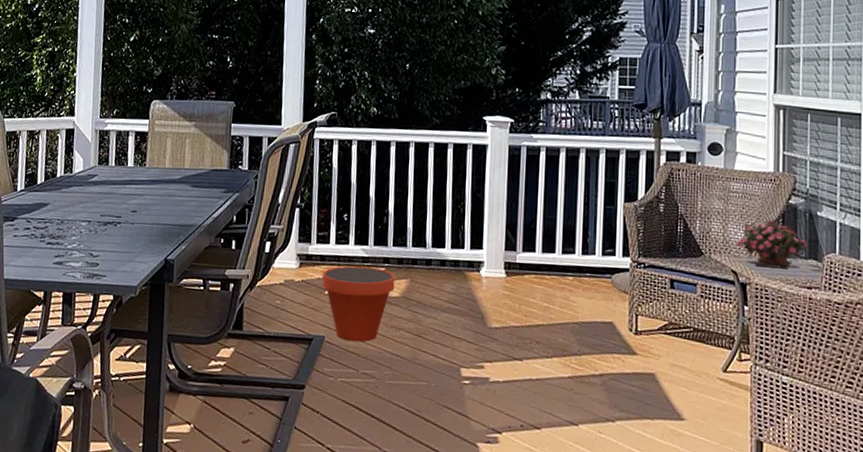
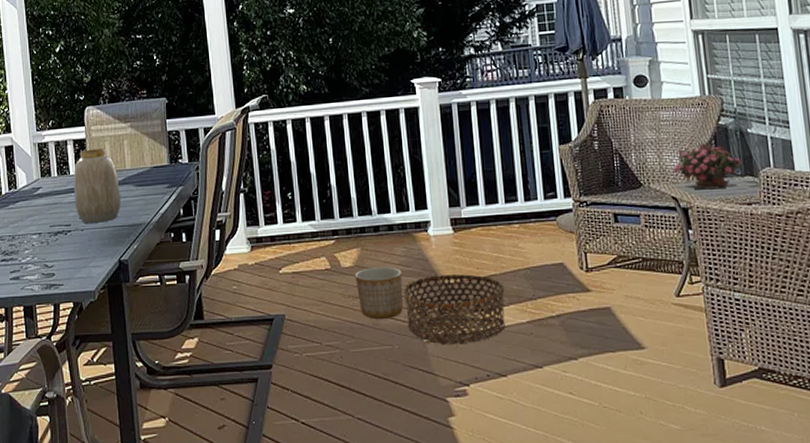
vase: none [128,143,176,219] -> present [74,148,121,223]
flowerpot: present [322,265,396,342] -> none [274,241,347,316]
planter: none [400,300,448,355] -> present [355,267,403,319]
basket: none [447,317,551,391] -> present [403,274,505,345]

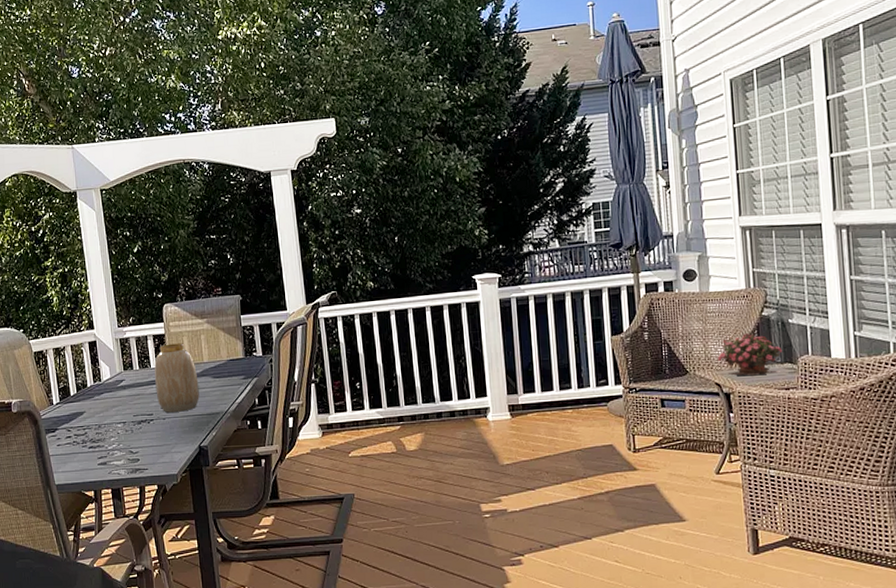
planter: present [355,267,403,319] -> none [419,450,464,497]
basket: present [403,274,505,345] -> none [464,455,558,520]

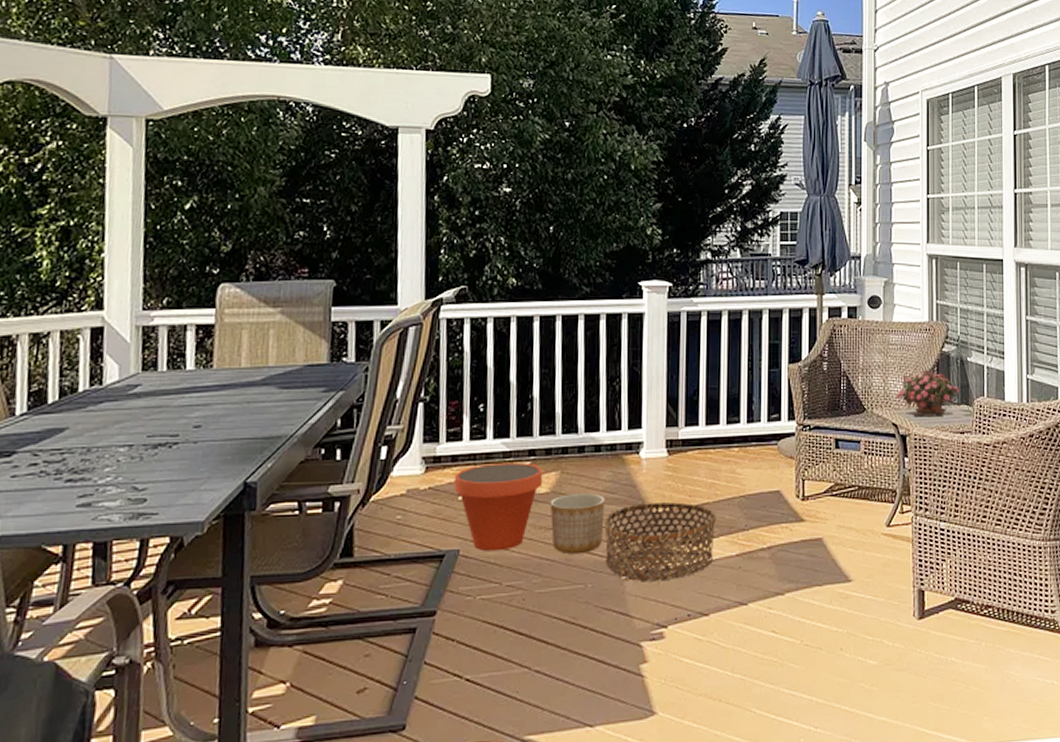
vase: present [154,343,200,412] -> none [188,338,257,433]
flowerpot: none [344,426,412,495] -> present [454,462,543,552]
planter: none [419,450,464,497] -> present [550,493,605,553]
basket: none [464,455,558,520] -> present [604,502,717,582]

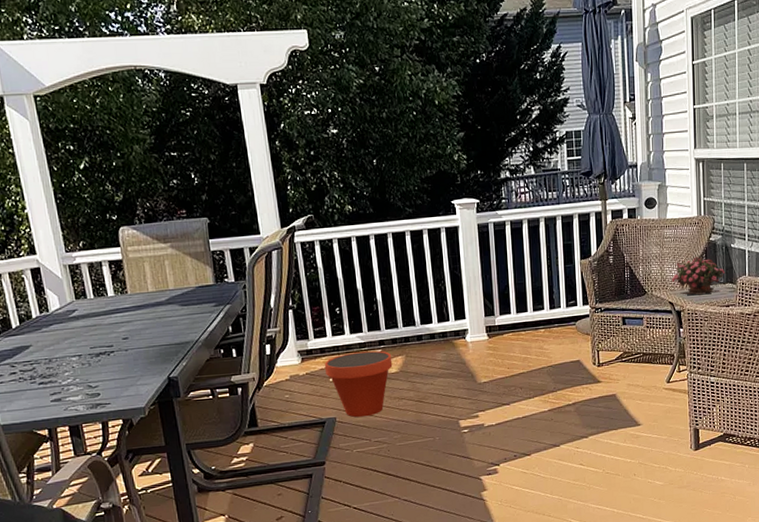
planter: present [550,493,605,553] -> none [400,370,444,416]
basket: present [604,502,717,582] -> none [443,373,531,434]

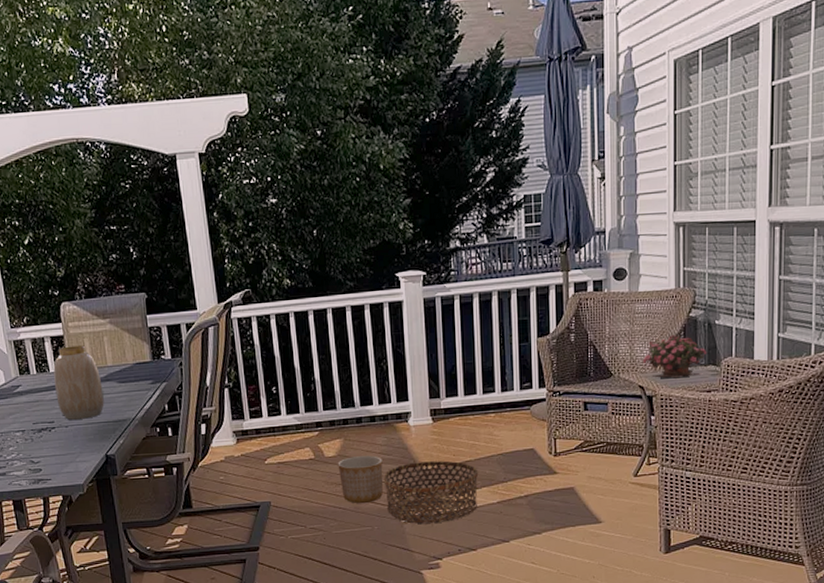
vase: none [112,269,166,343] -> present [53,345,105,420]
flowerpot: present [324,350,393,418] -> none [259,432,330,503]
planter: none [400,370,444,416] -> present [337,455,383,503]
basket: none [443,373,531,434] -> present [383,460,479,525]

